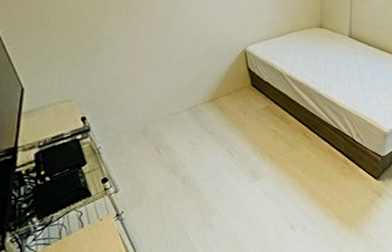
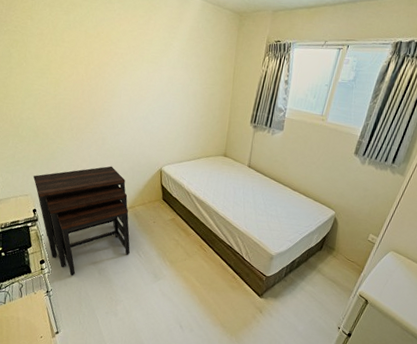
desk: none [74,52,220,191] -> present [33,166,131,276]

